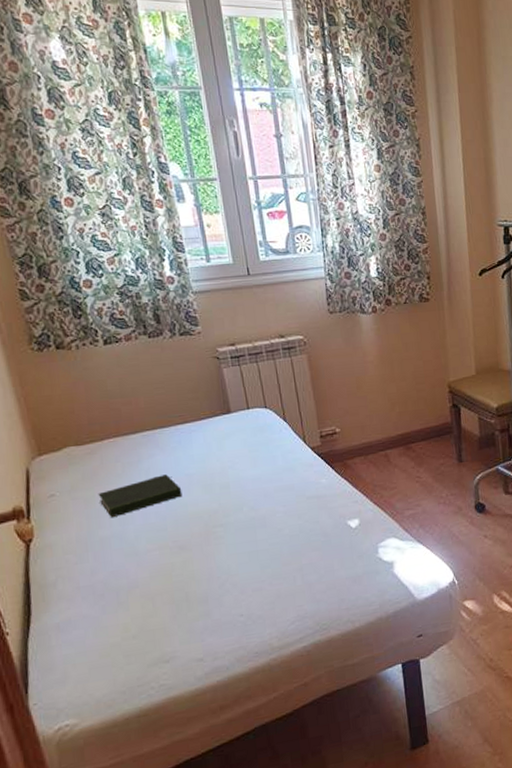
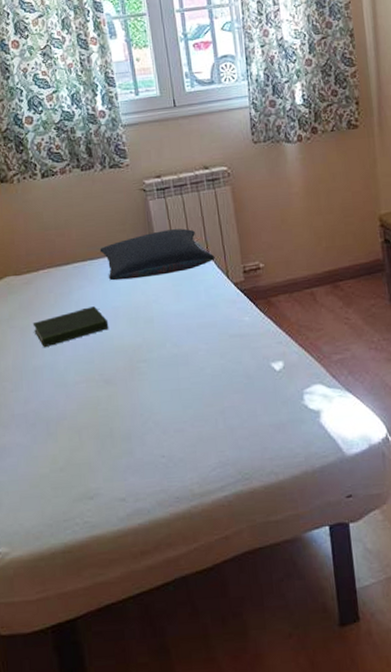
pillow: none [171,396,292,449] -> present [99,228,215,281]

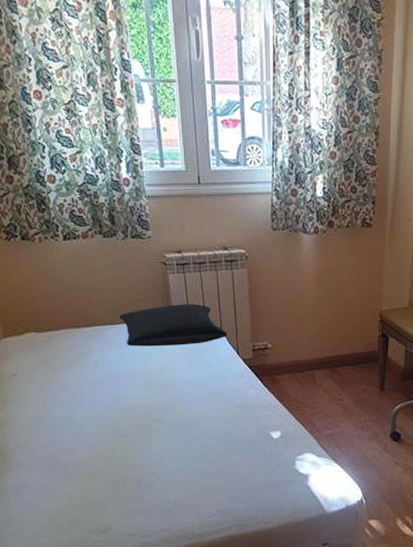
book: present [32,306,109,348] -> none [52,368,125,401]

